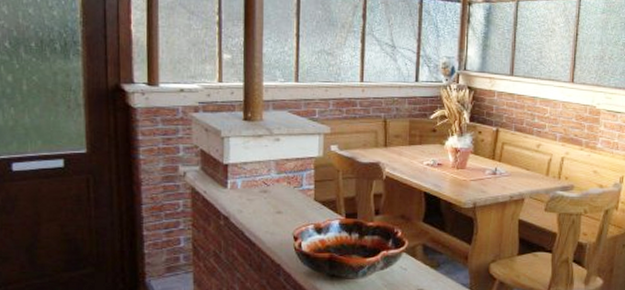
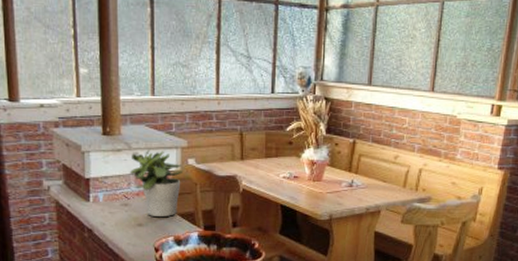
potted plant: none [270,135,325,204] -> present [129,149,182,217]

